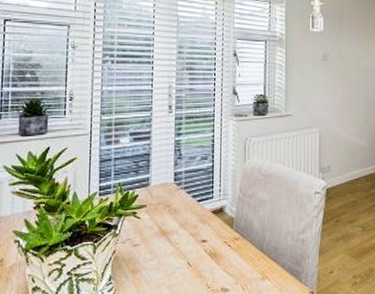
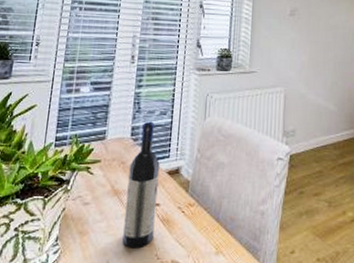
wine bottle: none [174,166,204,281] -> present [122,121,160,249]

